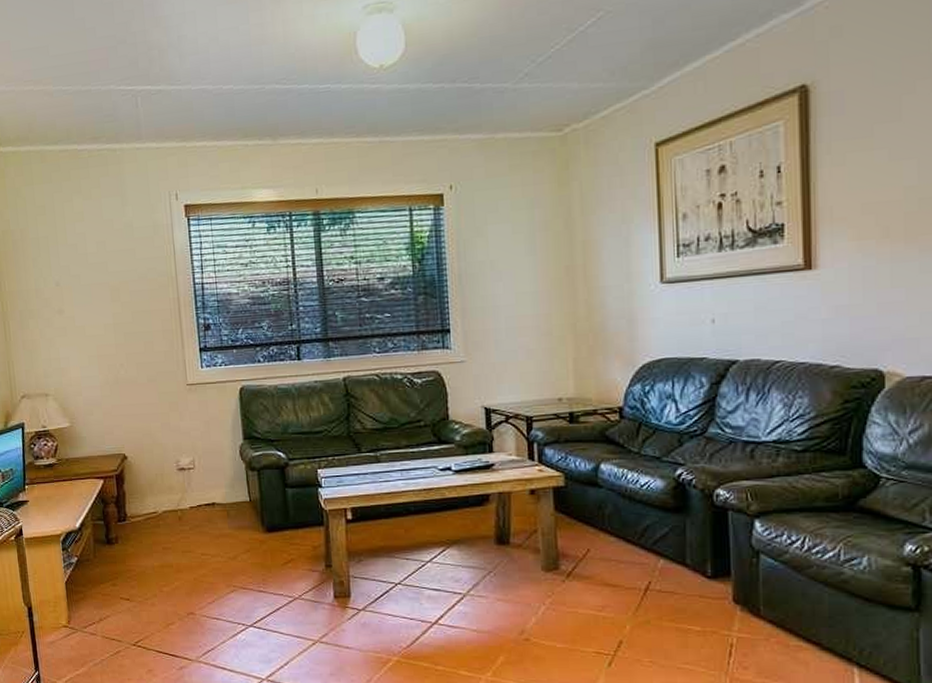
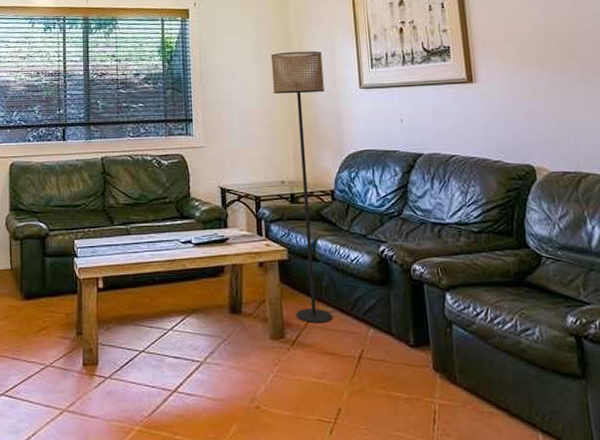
floor lamp: none [547,238,616,554] -> present [270,51,332,324]

